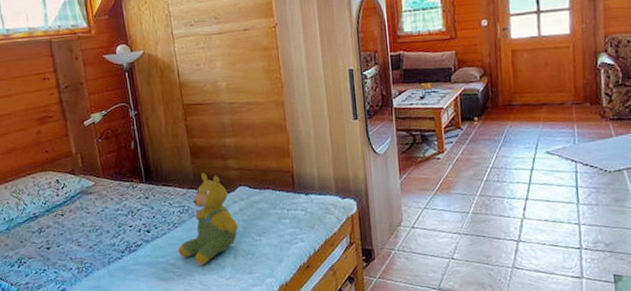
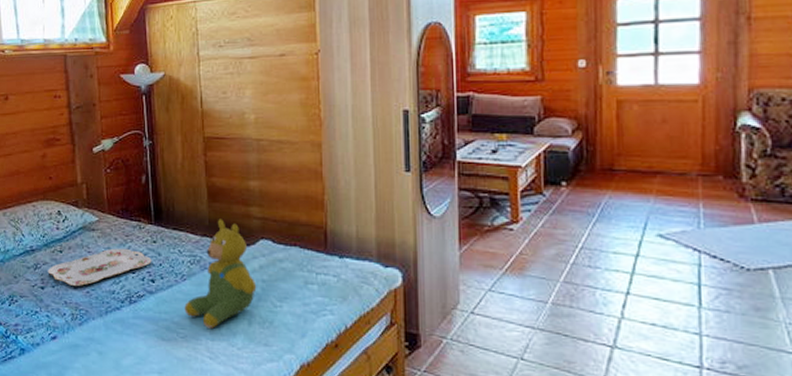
serving tray: none [51,206,146,244] -> present [47,248,152,286]

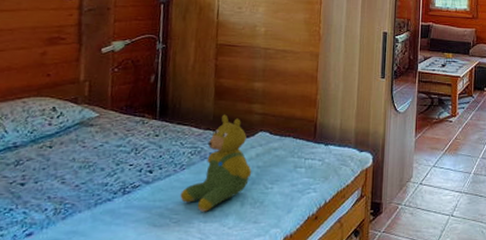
serving tray: present [47,248,152,286] -> none [31,142,152,180]

